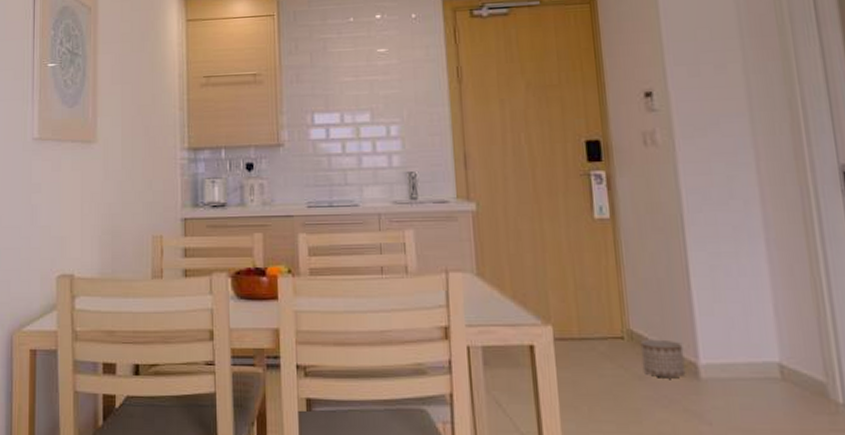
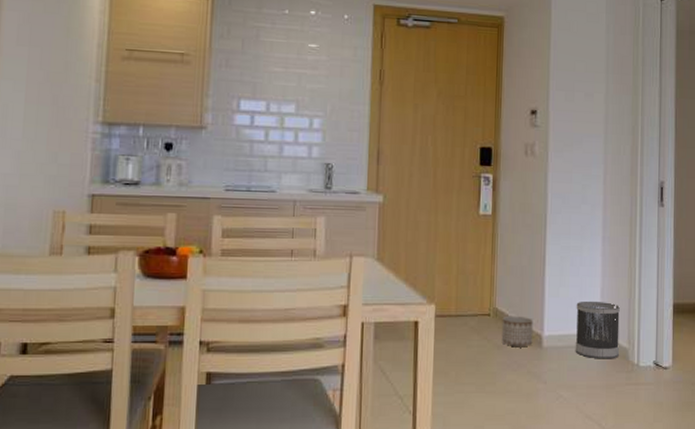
wastebasket: none [740,320,815,396] -> present [575,301,620,359]

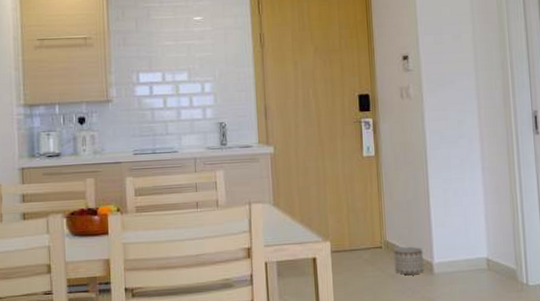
wastebasket: present [575,301,620,359] -> none [462,227,509,281]

